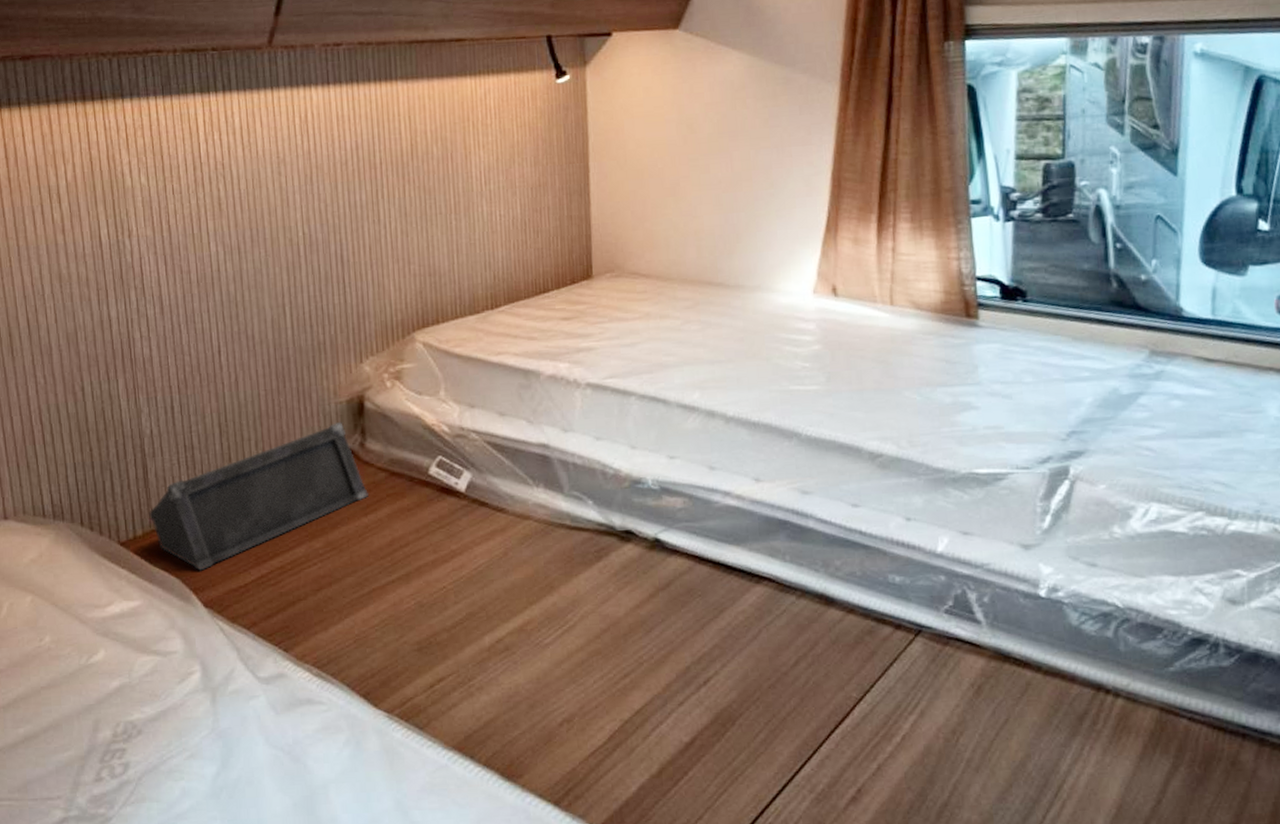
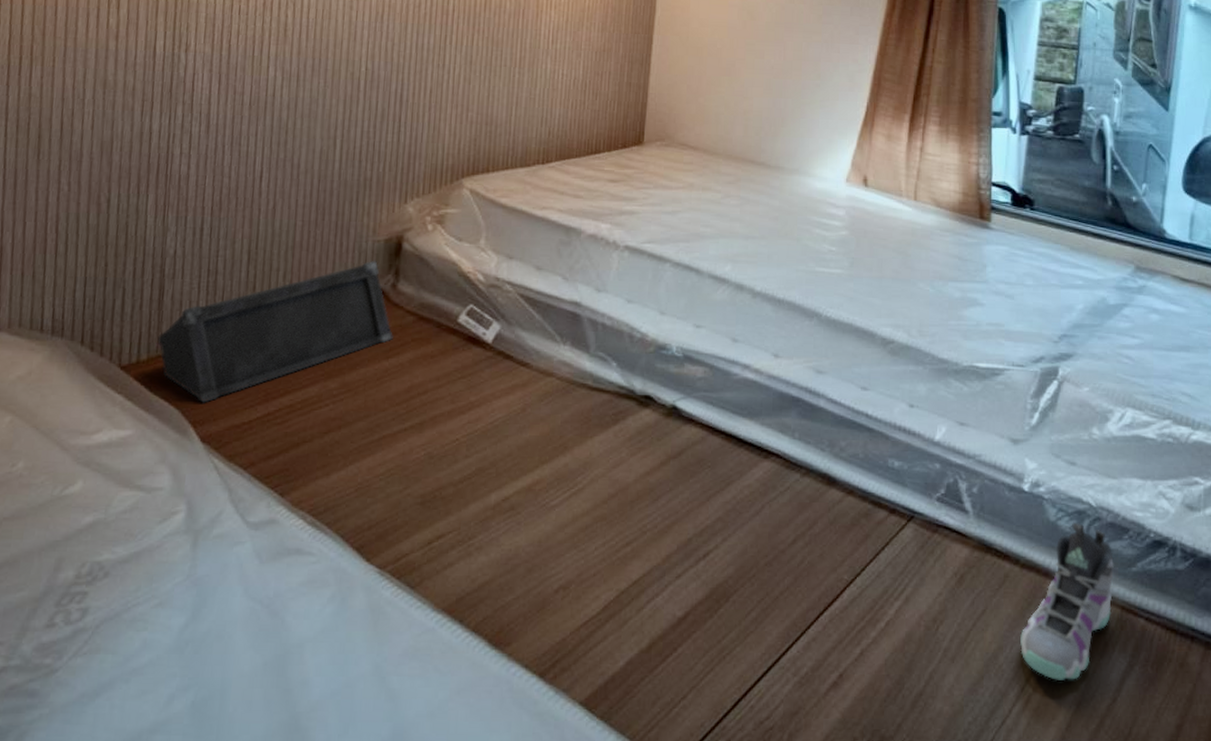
sneaker: none [1049,625,1149,785] -> present [1020,522,1115,680]

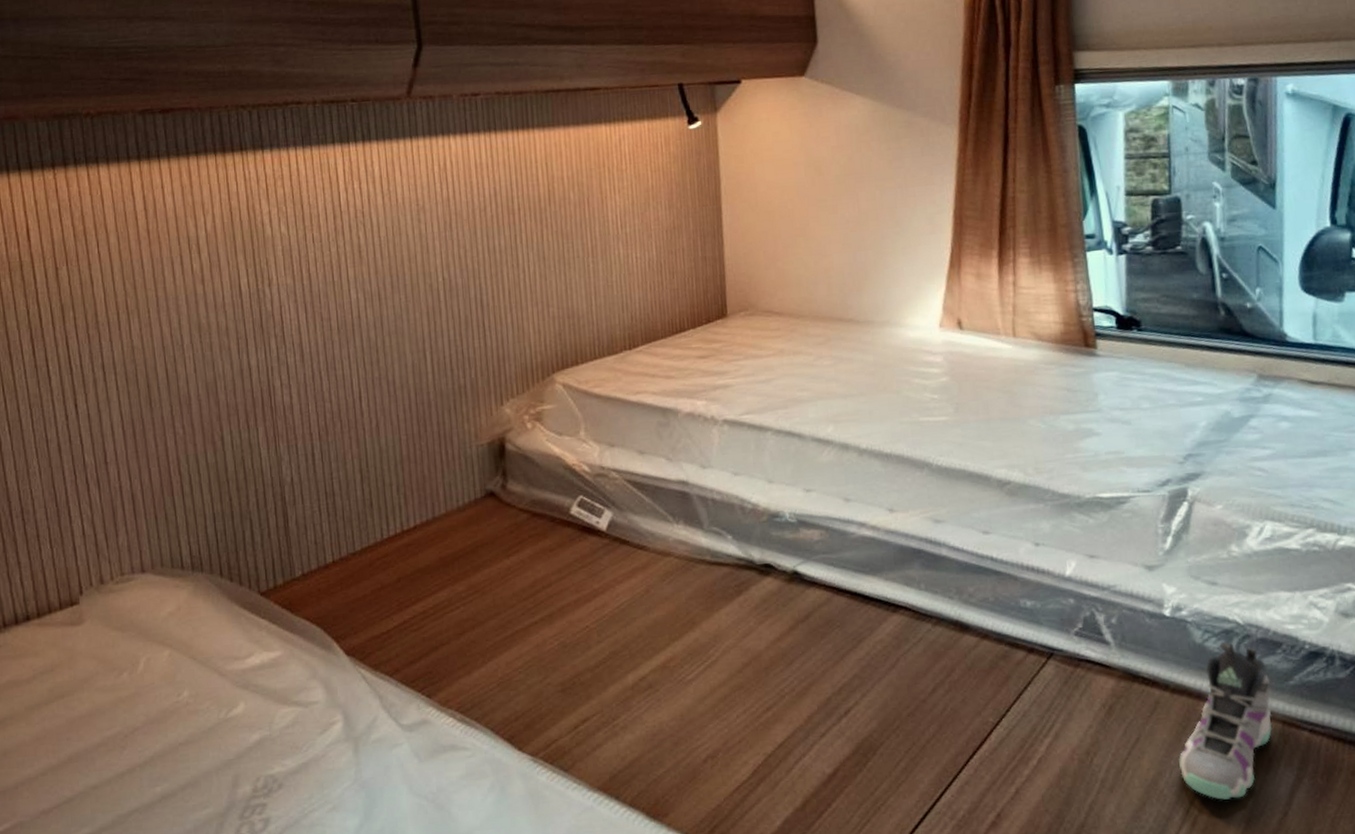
speaker: present [157,260,393,403] -> none [290,464,511,619]

